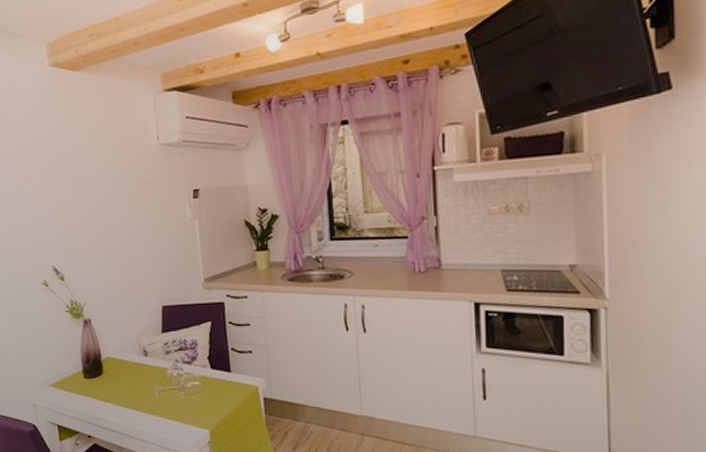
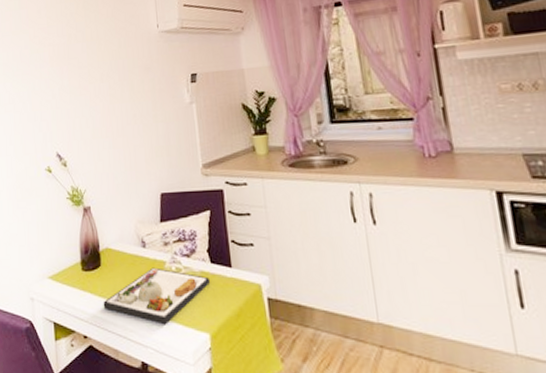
dinner plate: none [106,374,210,424] -> present [103,267,210,325]

